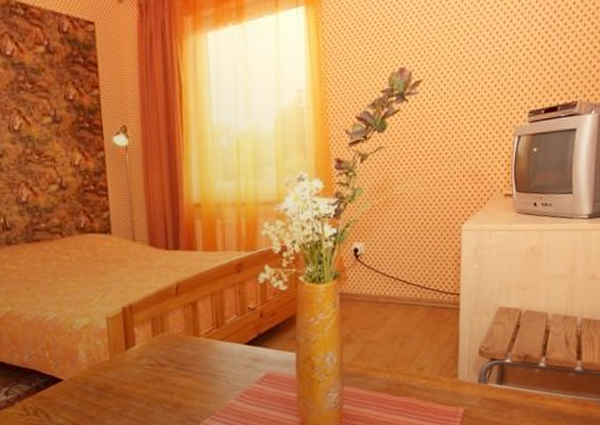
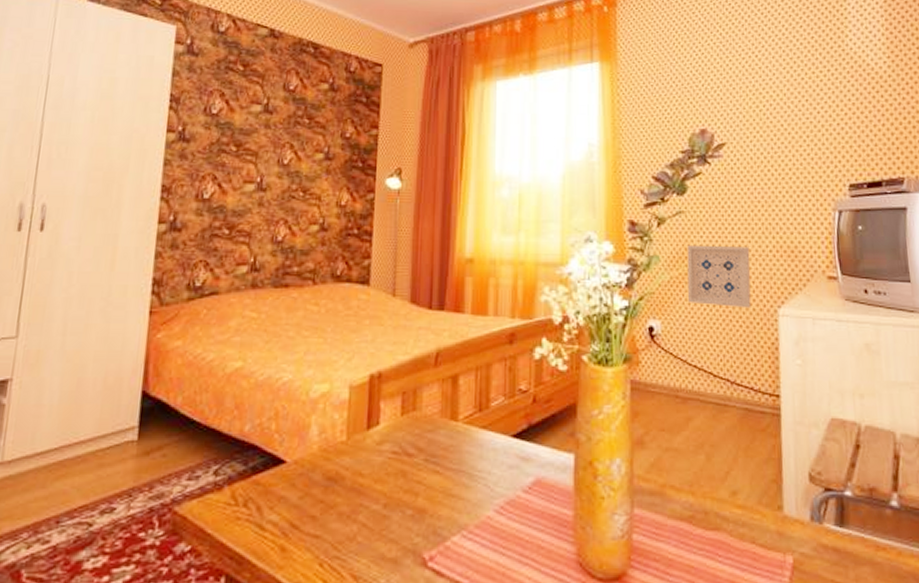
wall art: none [386,174,440,227] -> present [687,244,751,309]

